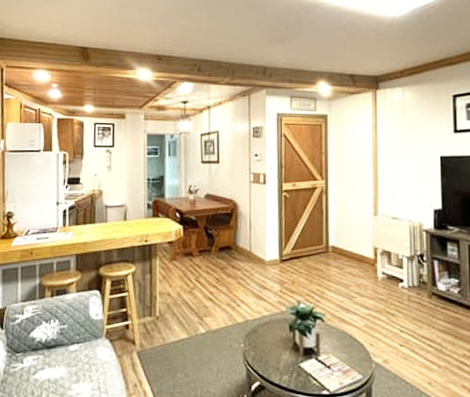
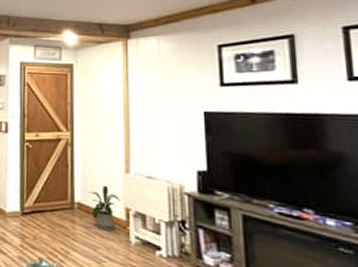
house plant: none [341,228,369,270] -> present [88,185,120,232]

